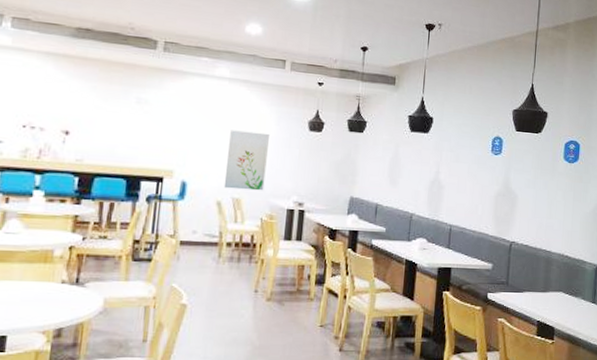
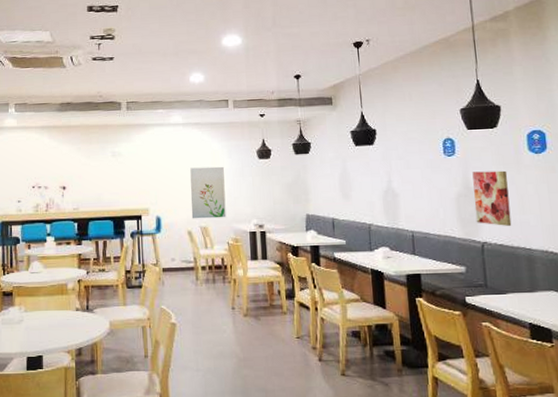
wall art: none [509,173,543,228] -> present [472,170,512,226]

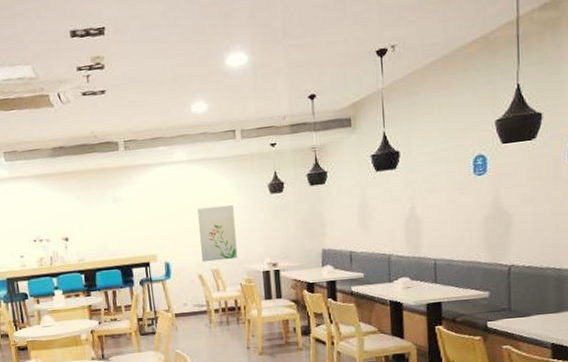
wall art: present [472,170,512,226] -> none [504,186,543,247]

